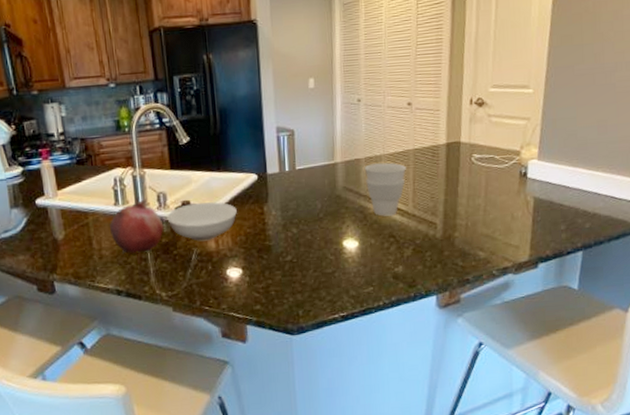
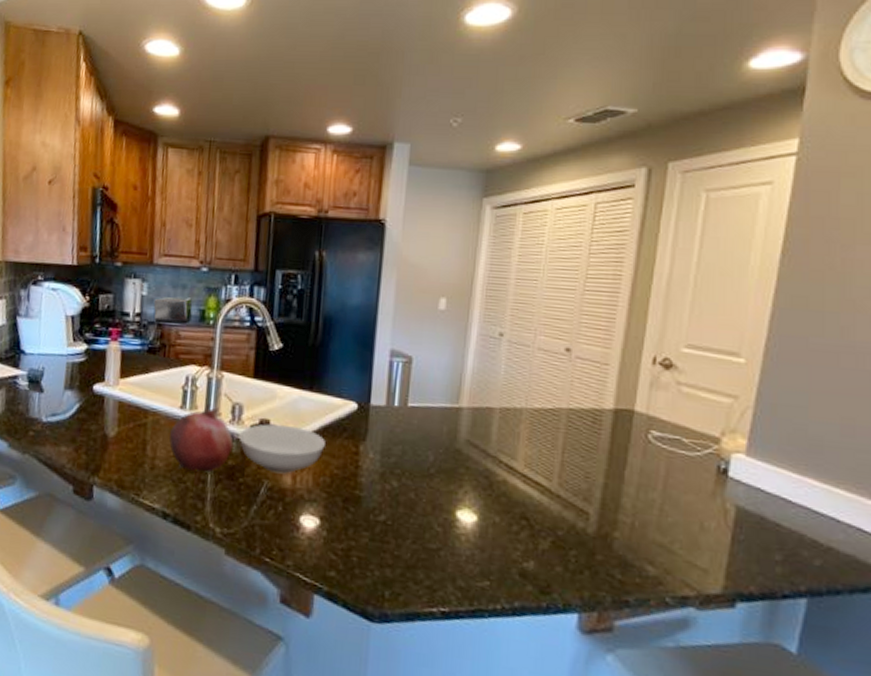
toaster: none [73,112,109,138] -> present [153,296,193,324]
cup: present [364,162,407,217] -> none [497,417,556,491]

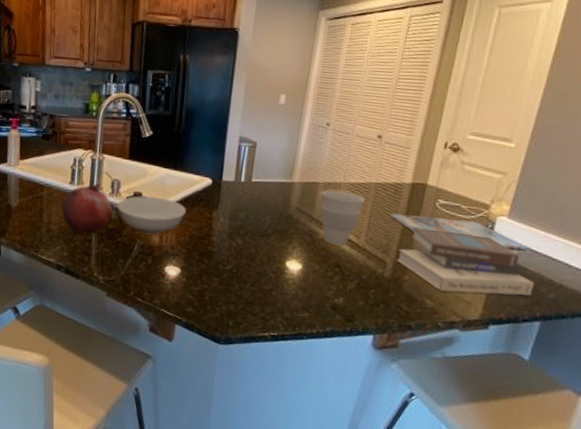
toaster: present [153,296,193,324] -> none [46,92,79,115]
cup: none [497,417,556,491] -> present [320,190,366,246]
magazine: none [589,448,780,501] -> present [390,213,530,252]
books: none [601,467,792,562] -> present [396,227,534,296]

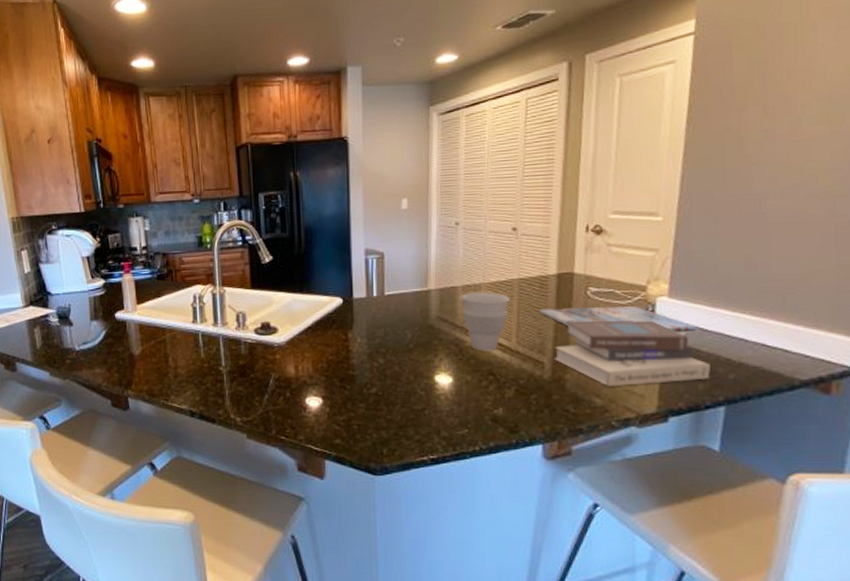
fruit: present [61,180,113,234] -> none [187,315,242,375]
bowl: present [117,196,186,235] -> none [245,324,319,366]

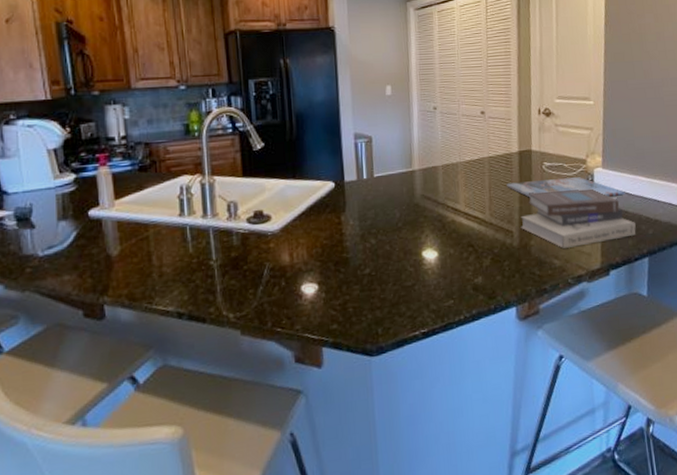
cup: present [461,292,511,351] -> none [441,170,483,225]

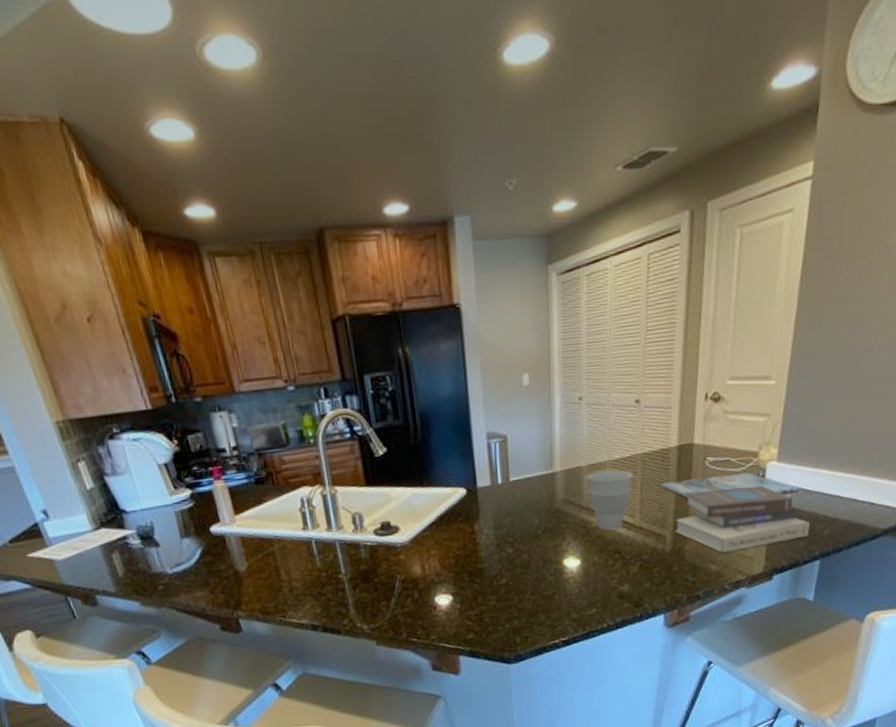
toaster: none [137,115,177,143] -> present [247,420,291,453]
cup: none [441,170,483,225] -> present [586,470,634,531]

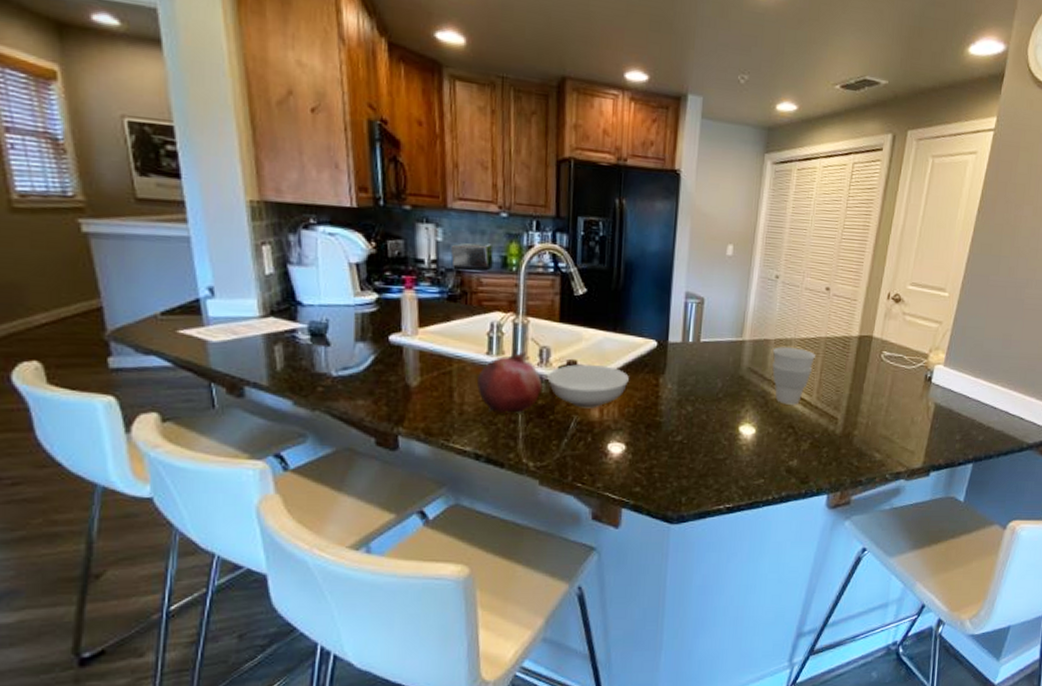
fruit: none [299,519,362,585] -> present [477,348,543,414]
bowl: none [364,521,444,567] -> present [547,364,629,409]
magazine: present [661,472,802,499] -> none [840,368,963,397]
books: present [674,485,810,553] -> none [846,381,967,443]

